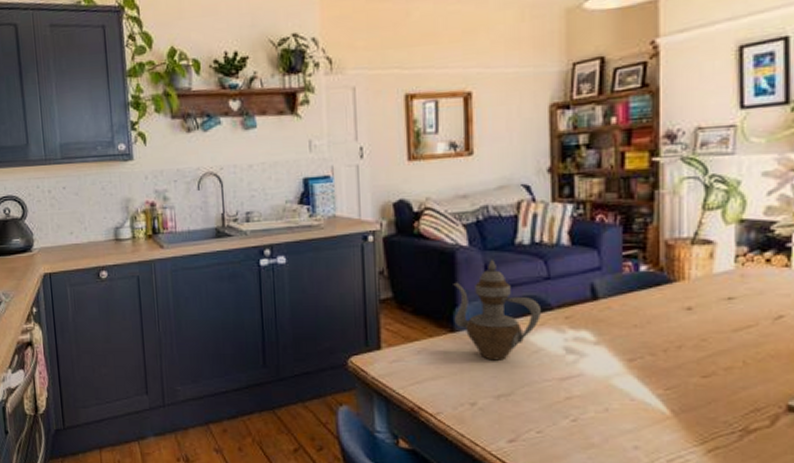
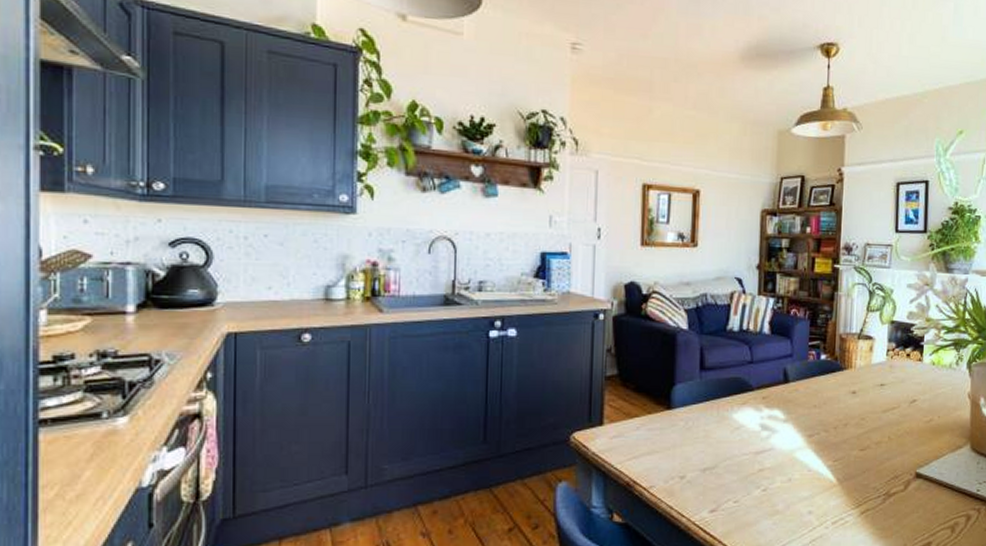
teapot: present [453,259,541,361] -> none [671,342,744,436]

